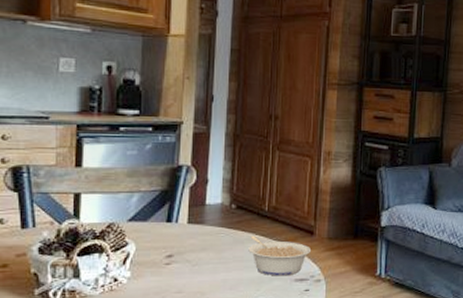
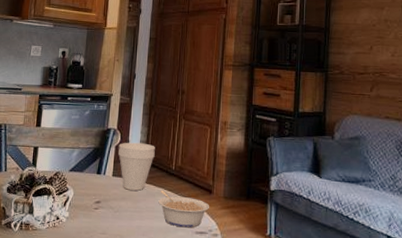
cup: none [194,181,242,238] -> present [118,142,155,191]

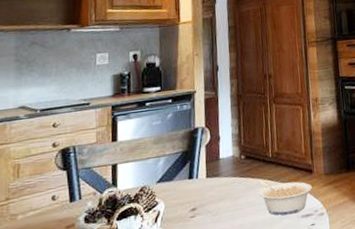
cup: present [118,142,155,191] -> none [209,135,249,189]

